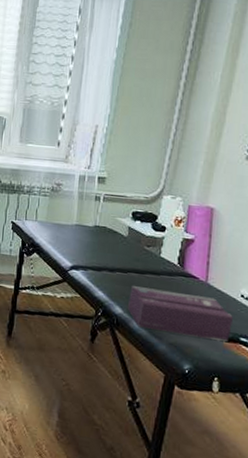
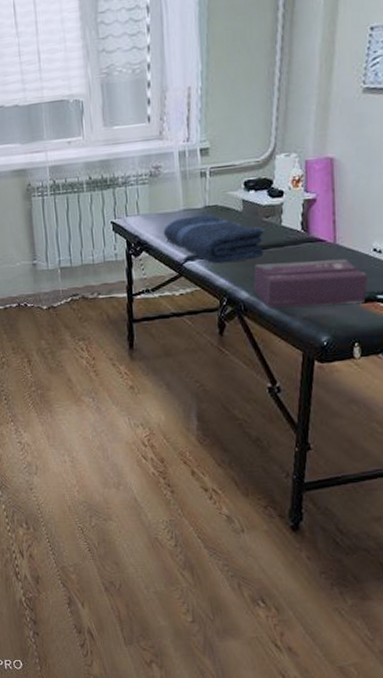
towel: none [54,231,145,281] -> present [163,214,265,264]

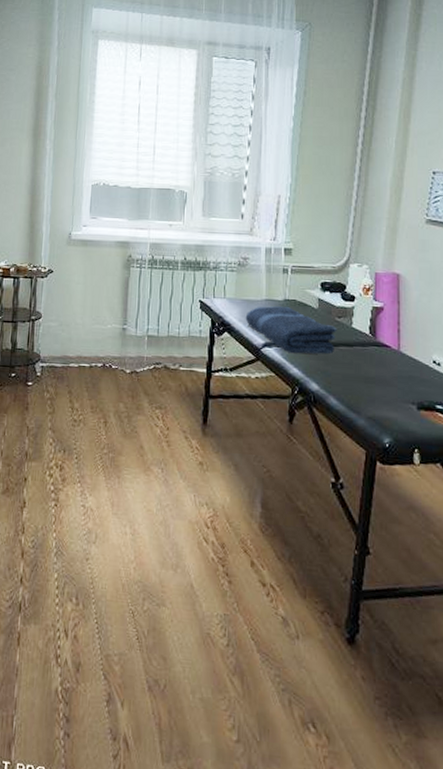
tissue box: present [253,259,367,308] -> none [323,360,427,410]

